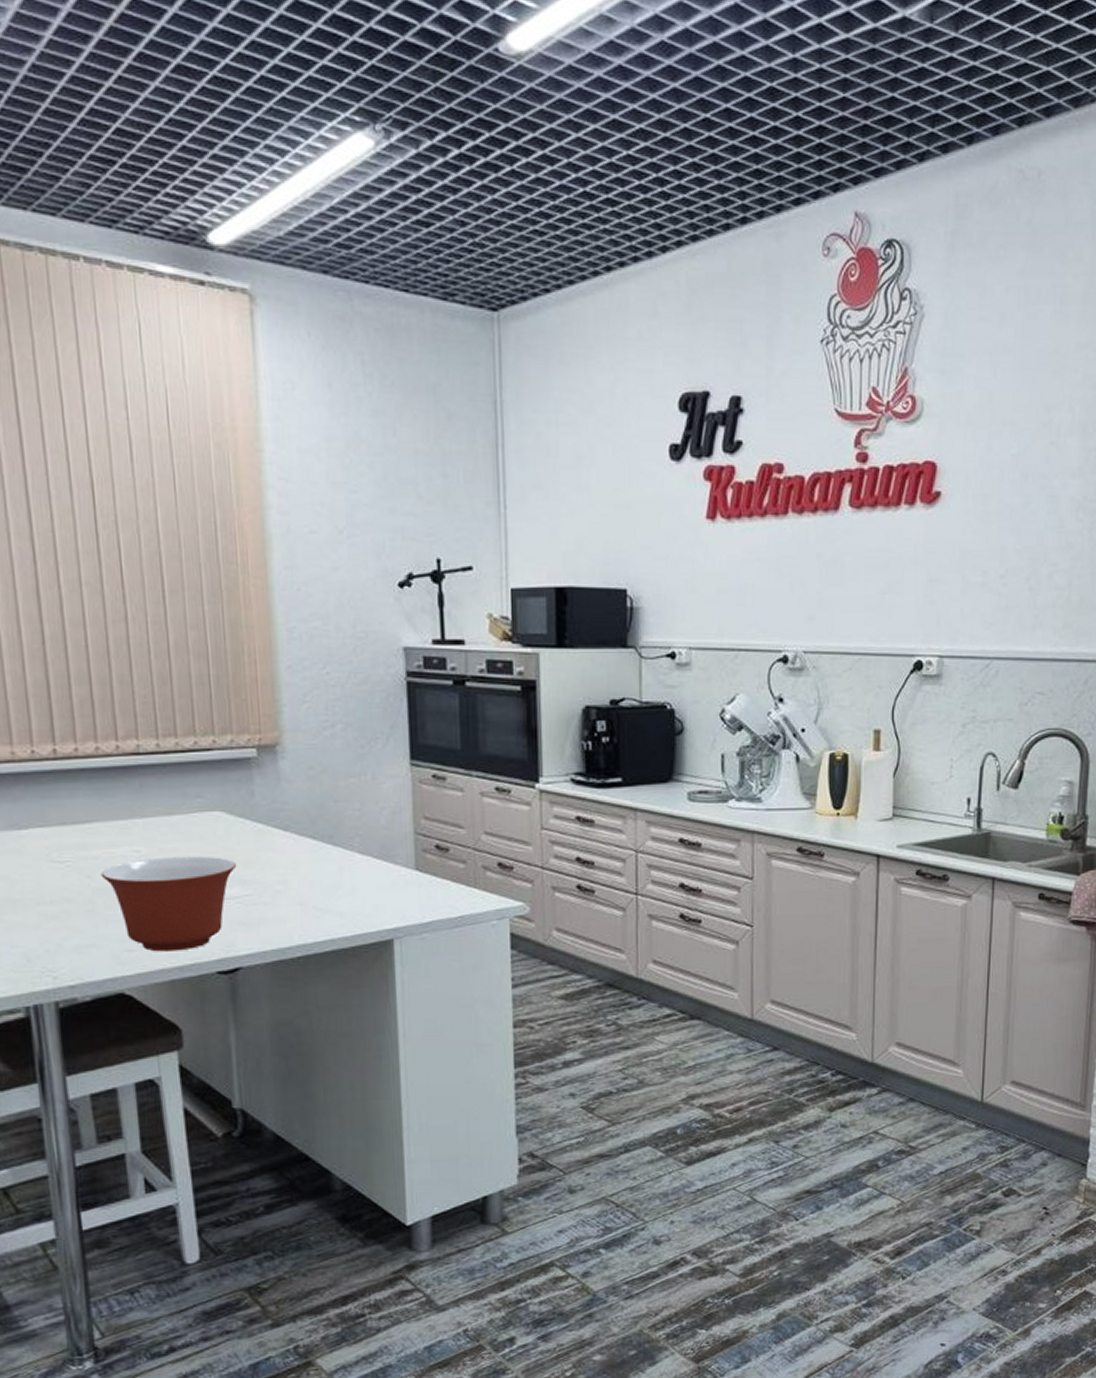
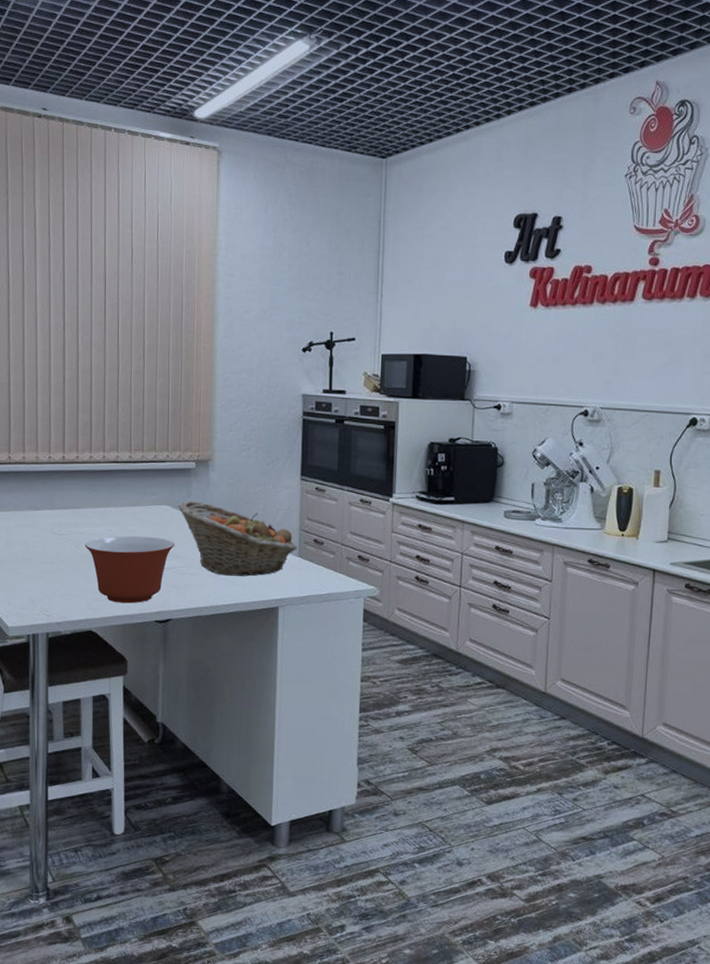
fruit basket: none [235,802,413,903] -> present [177,501,297,577]

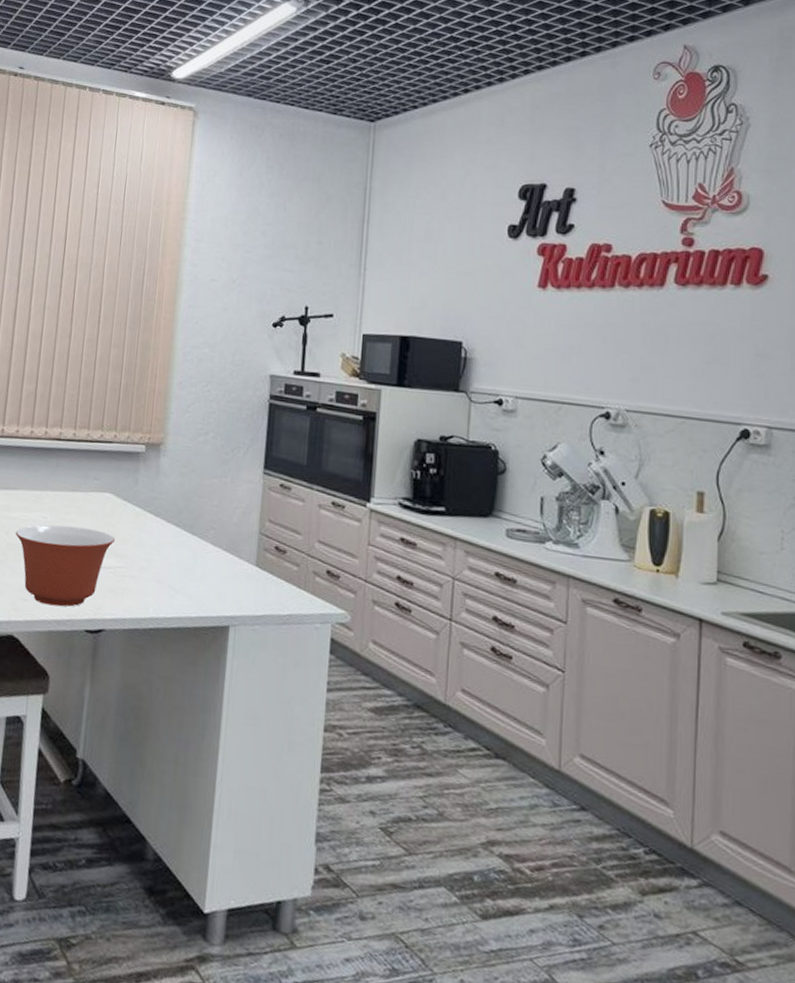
fruit basket: present [177,501,297,577] -> none [121,489,255,586]

